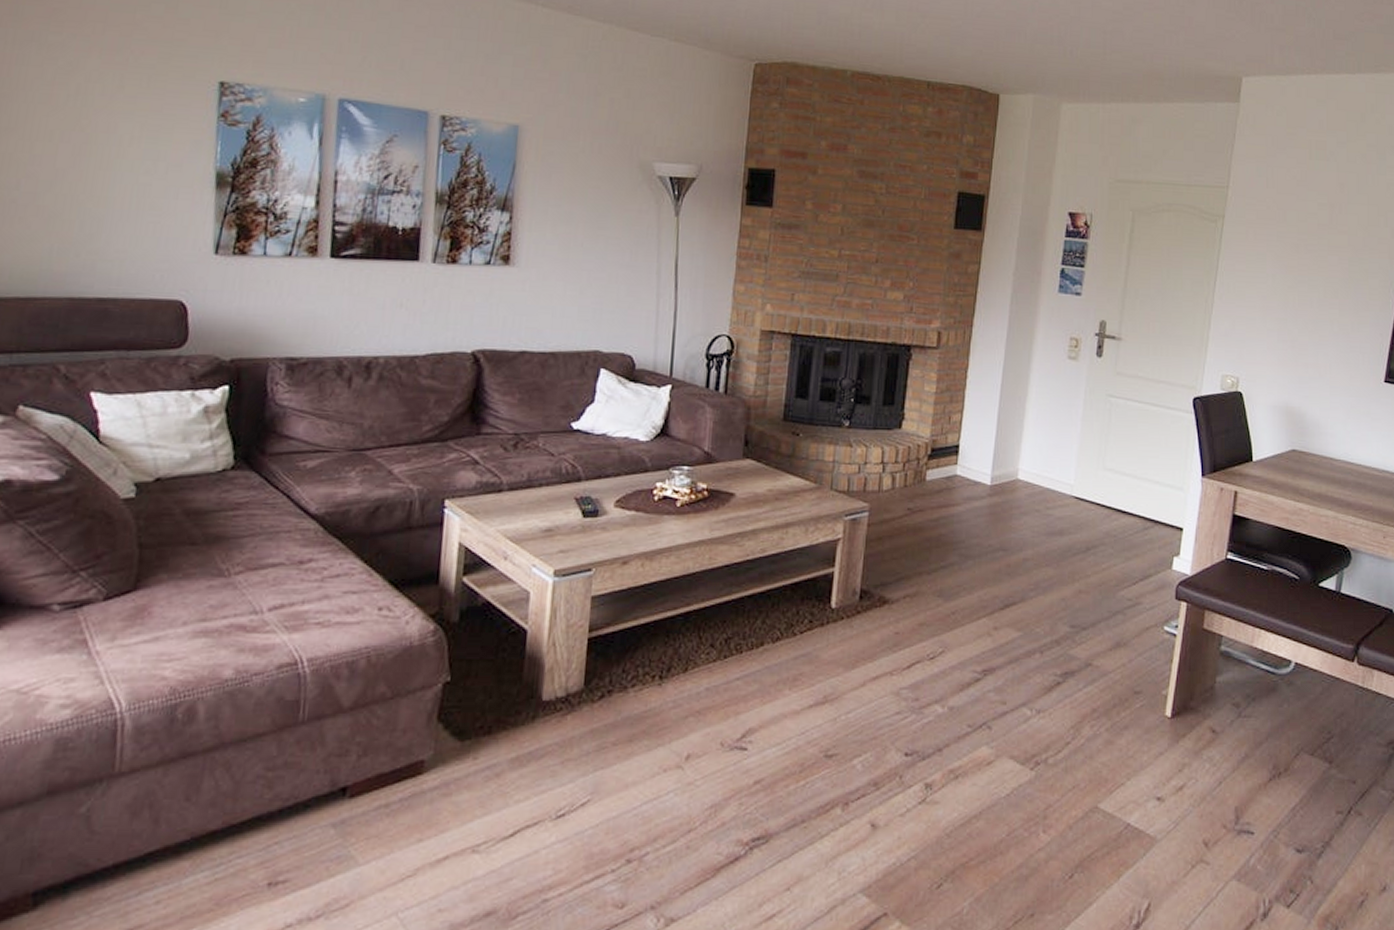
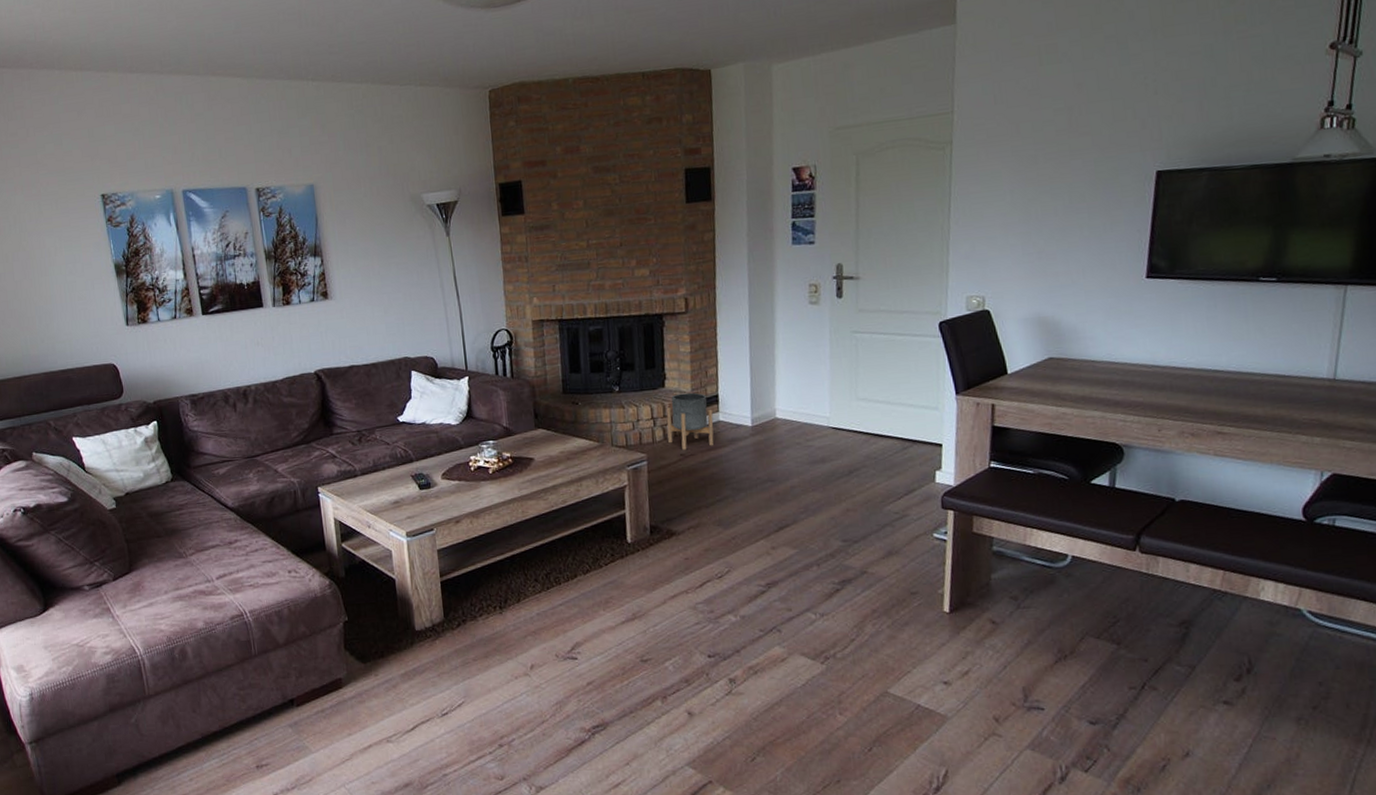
planter: none [896,438,950,504] -> present [666,392,714,450]

